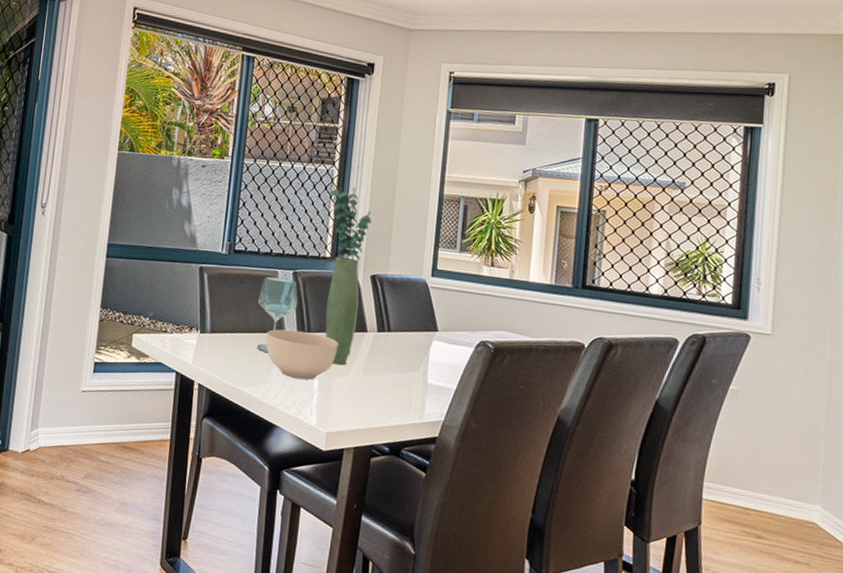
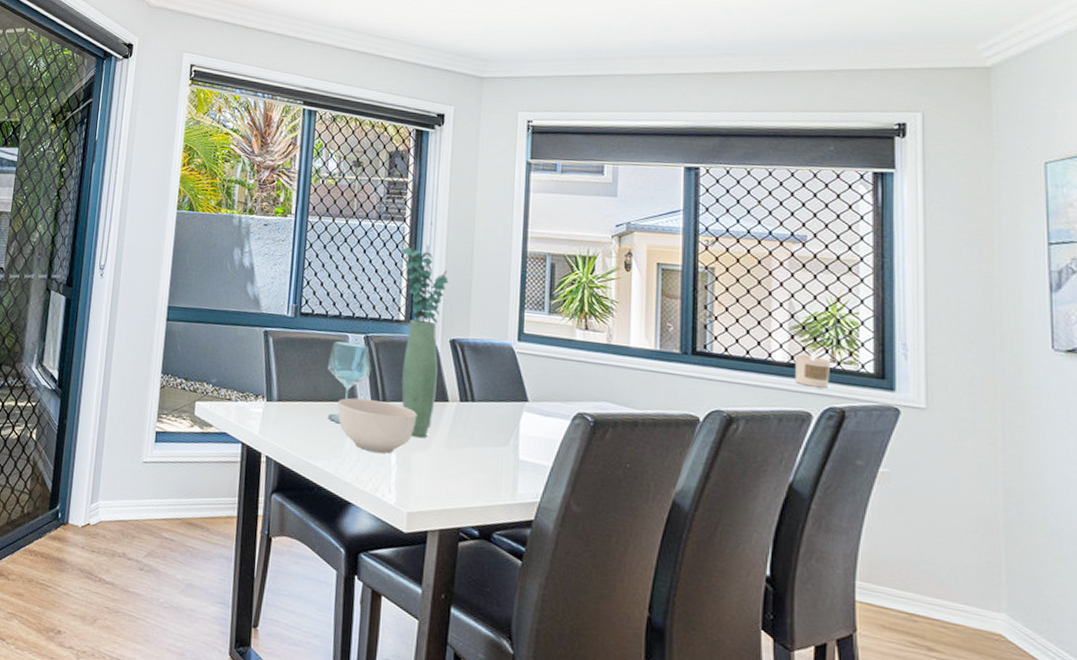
candle: none [667,287,697,318] -> present [796,353,830,388]

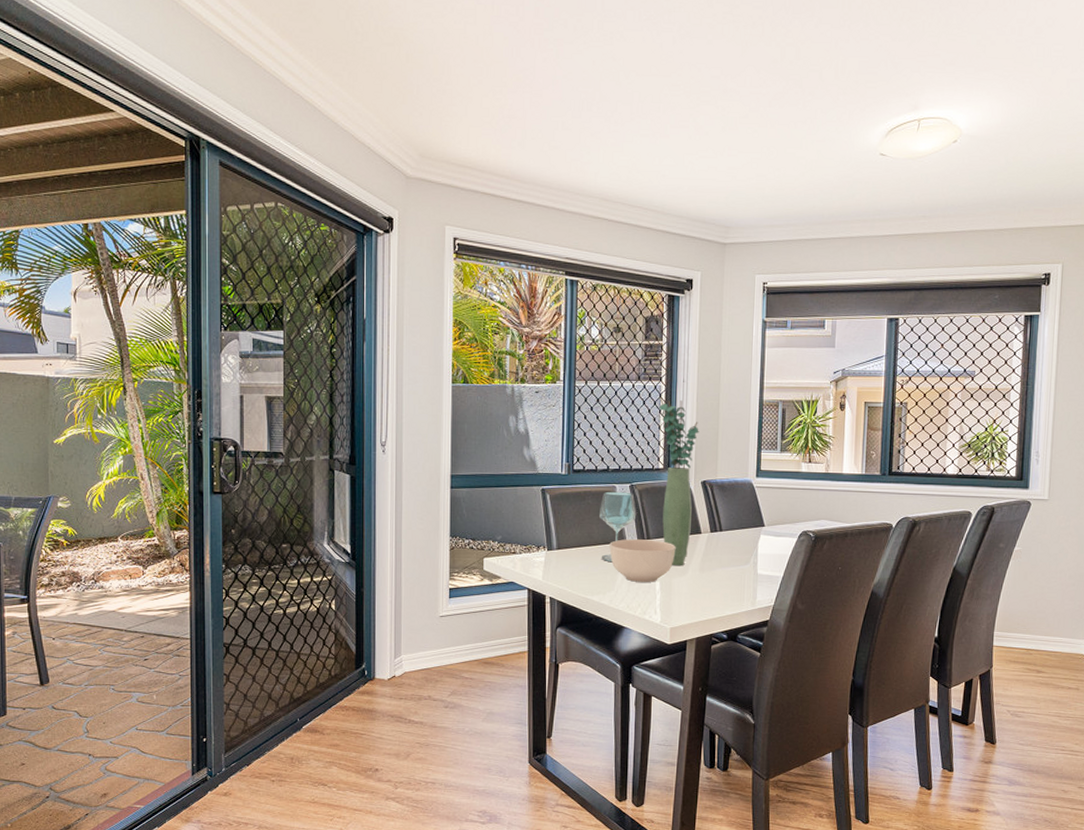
candle: present [796,353,830,388] -> none [962,465,986,492]

